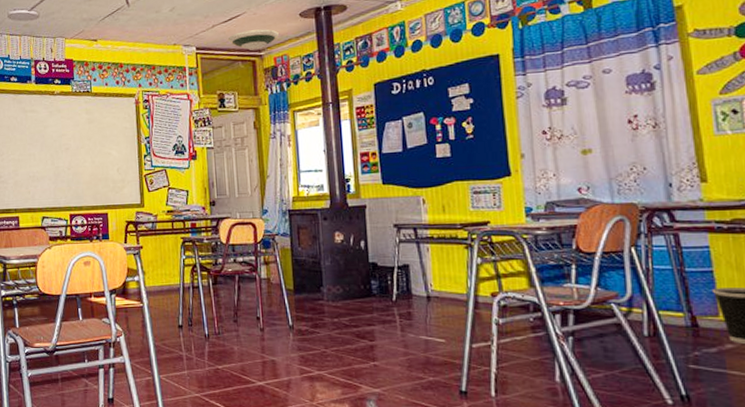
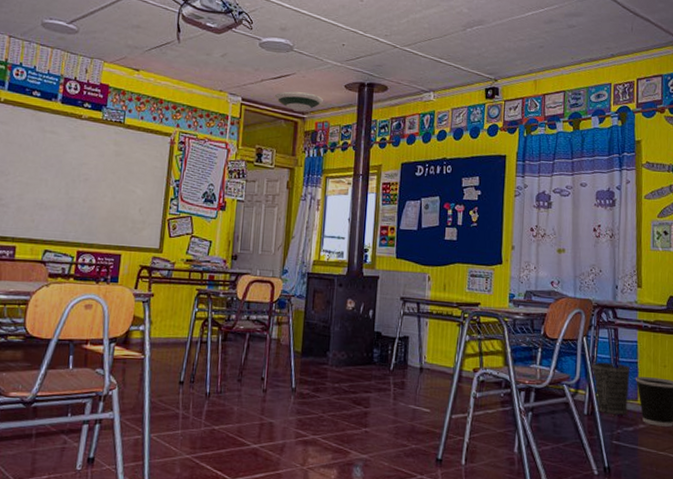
wastebasket: none [645,274,706,335] -> present [591,362,631,416]

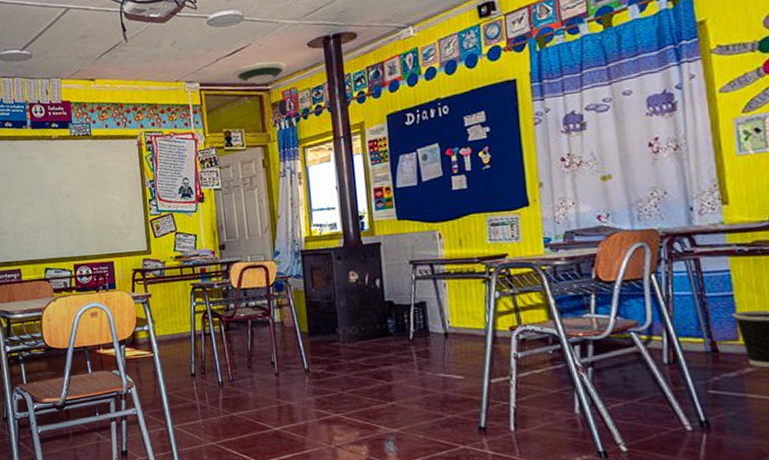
wastebasket: present [591,362,631,416] -> none [666,299,726,361]

